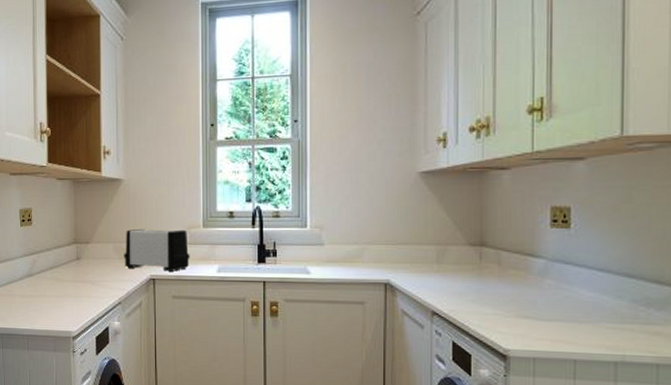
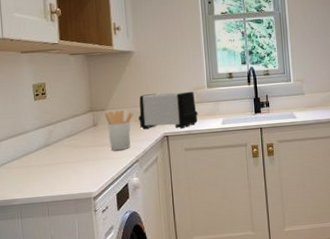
utensil holder: none [89,244,119,290] -> present [104,110,134,151]

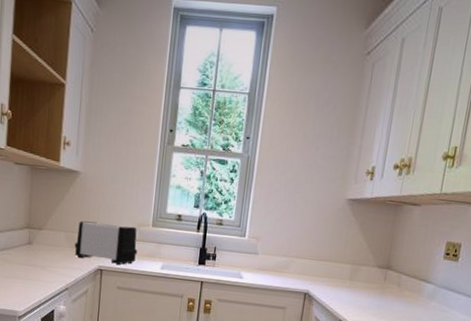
utensil holder: present [104,110,134,151] -> none [41,231,71,275]

